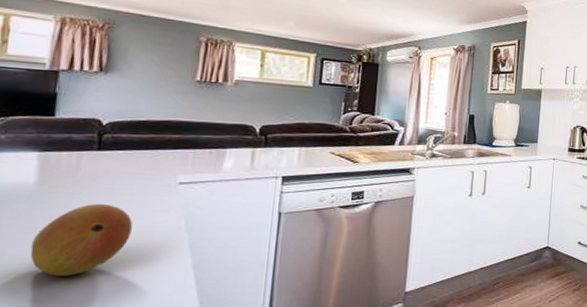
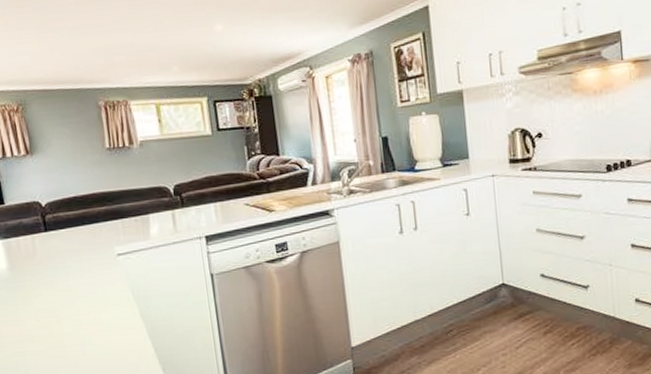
fruit: present [30,203,133,276] -> none [19,282,91,352]

